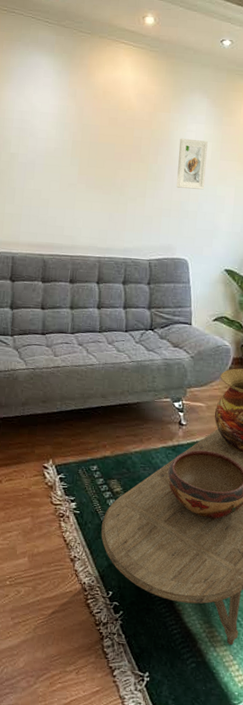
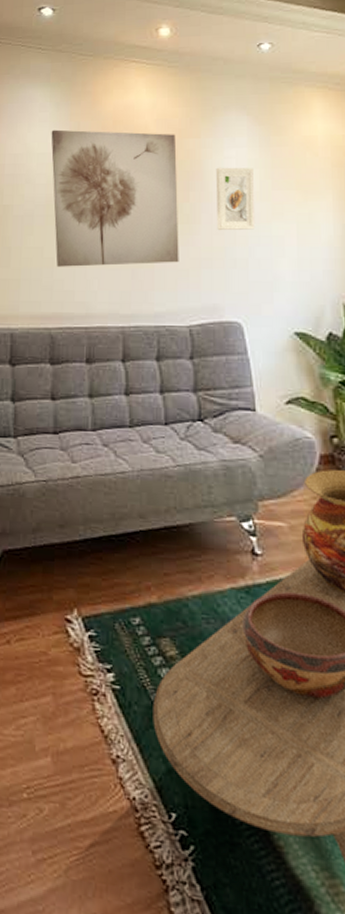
wall art: none [51,93,151,211] -> present [51,129,179,267]

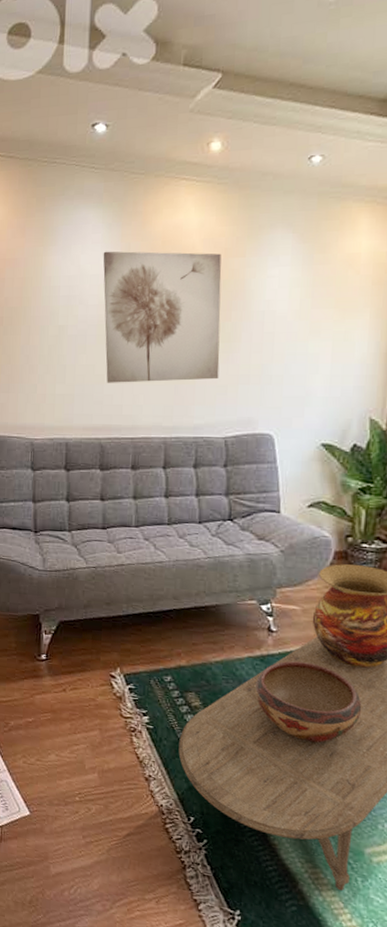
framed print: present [215,167,256,230] -> none [256,286,295,348]

